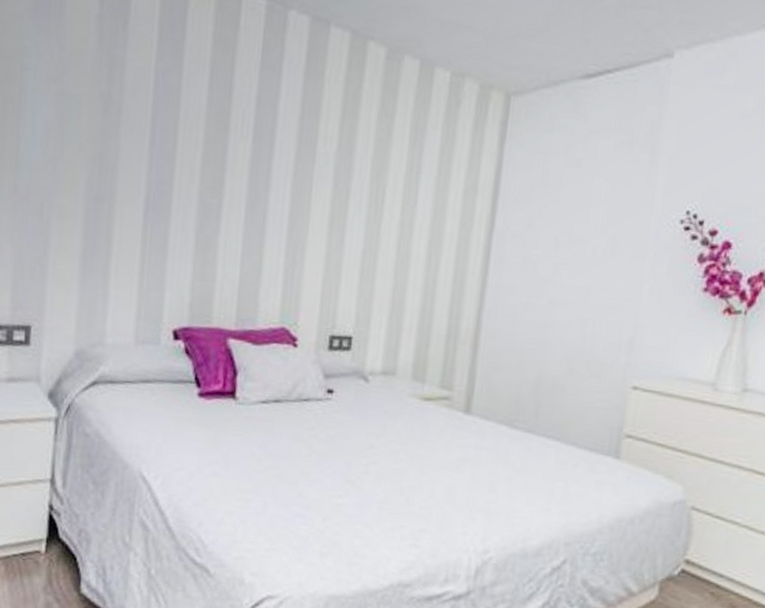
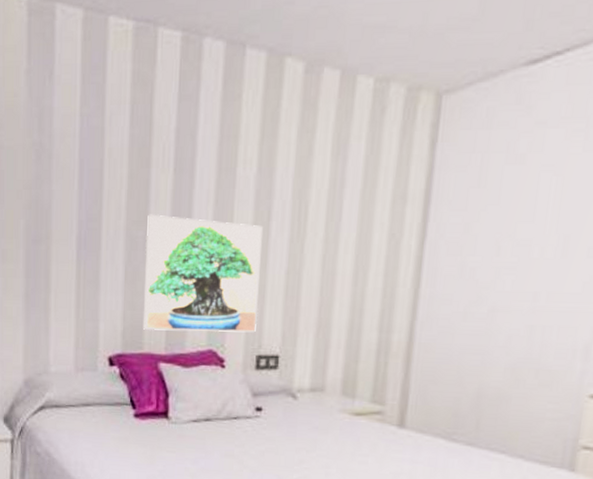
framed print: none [213,181,341,312] -> present [143,214,263,333]

